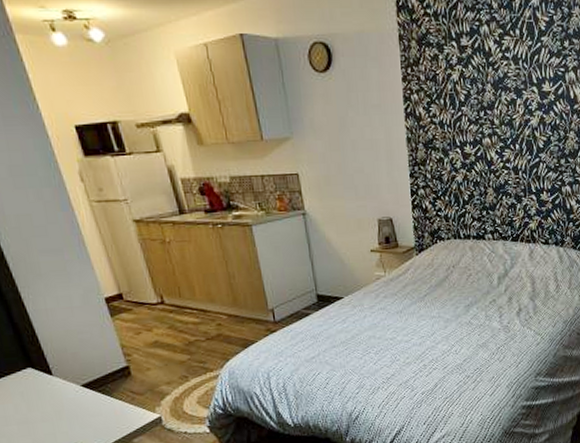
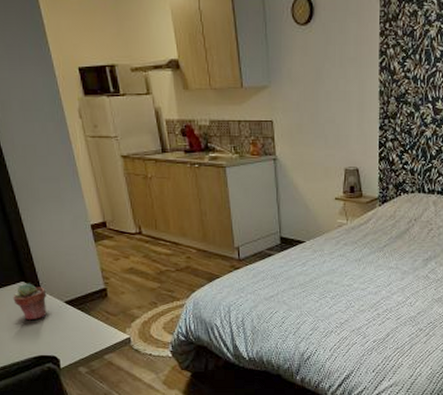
potted succulent: none [19,368,62,411] -> present [13,283,47,321]

